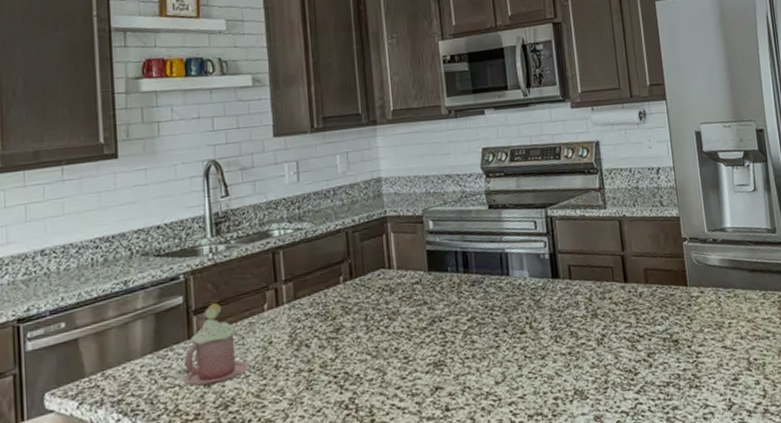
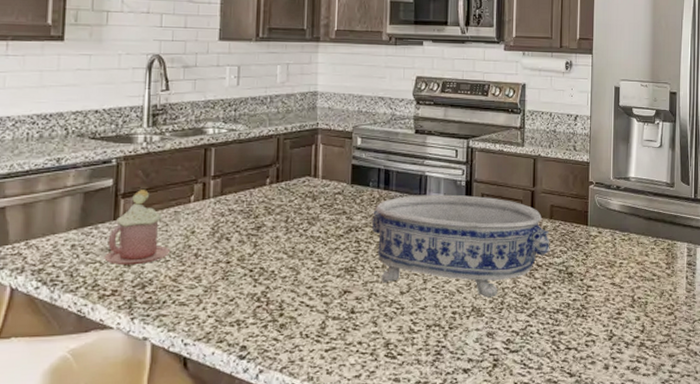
decorative bowl: none [454,268,650,378] -> present [371,194,550,298]

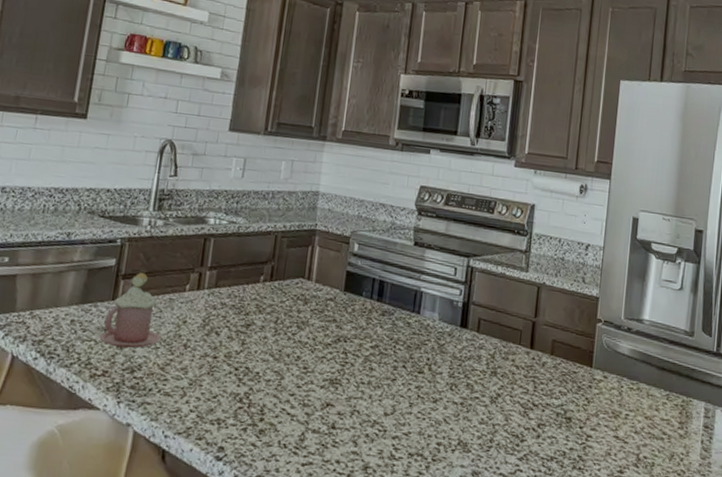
decorative bowl: present [371,194,550,298] -> none [360,310,549,433]

